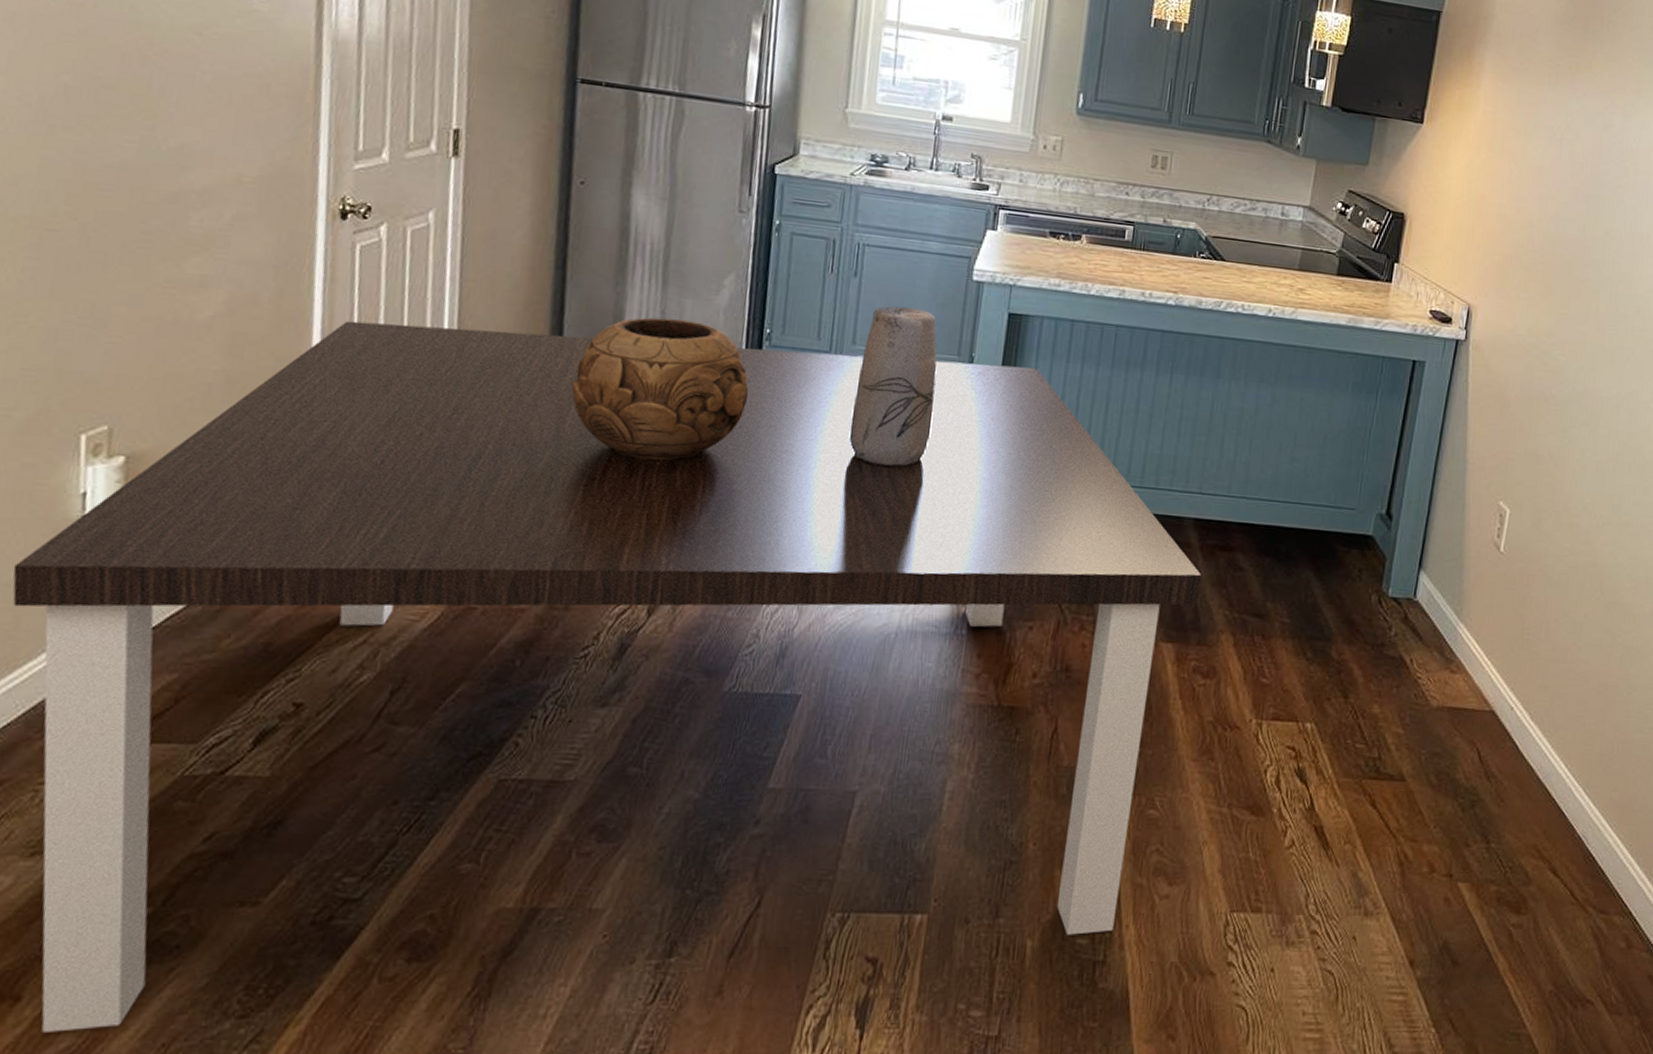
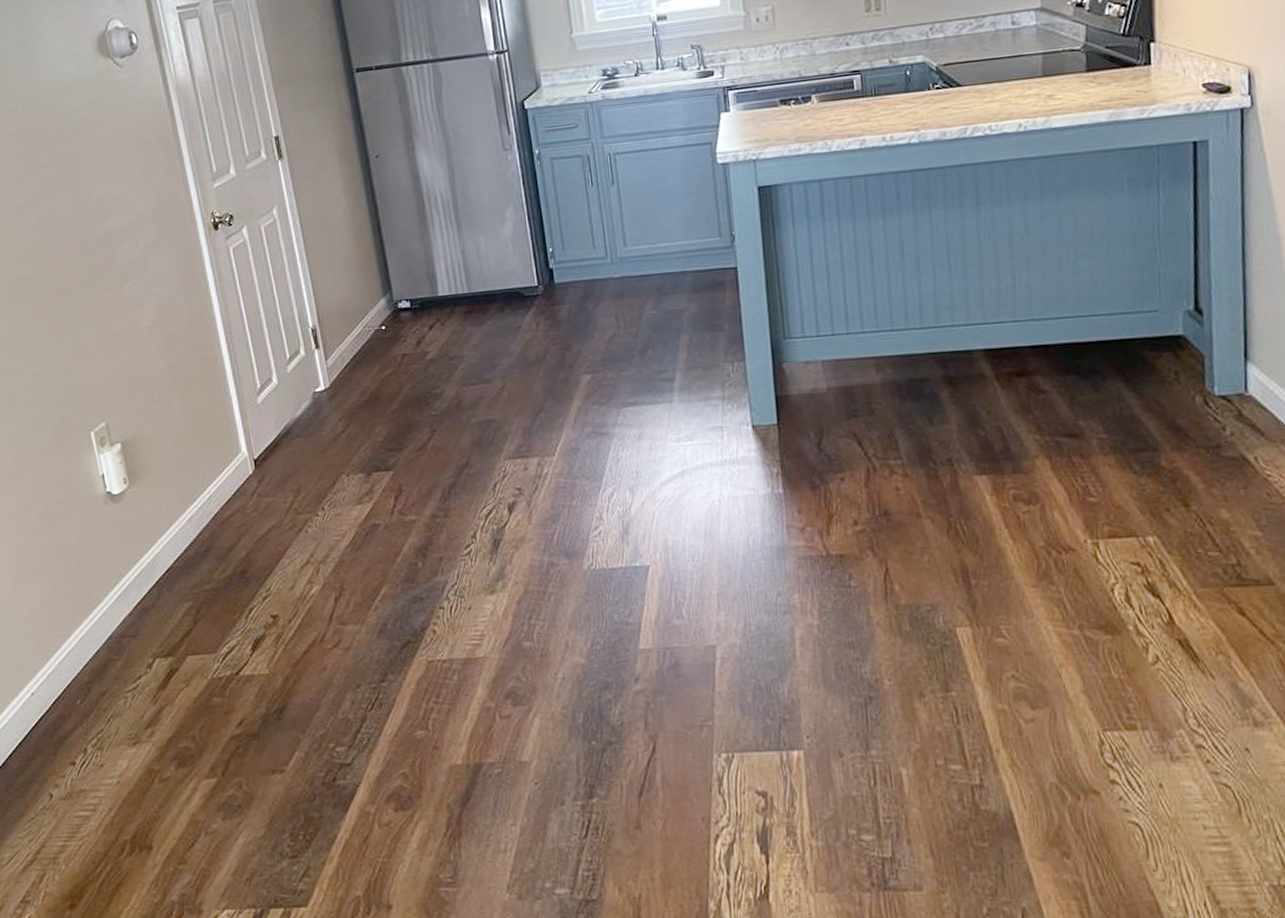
dining table: present [12,320,1202,1032] -> none [74,233,1005,872]
decorative bowl: present [571,317,749,461] -> none [407,254,548,382]
vase: present [848,306,938,467] -> none [635,201,712,351]

